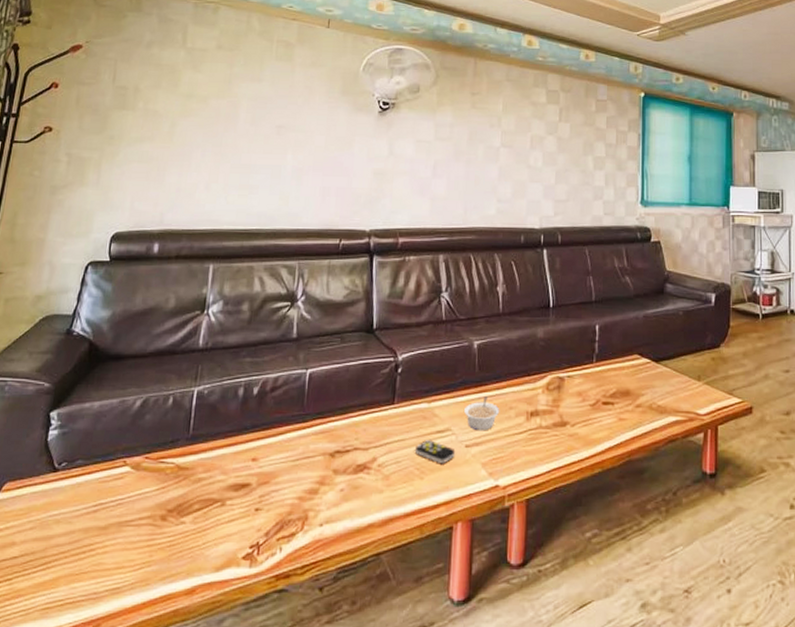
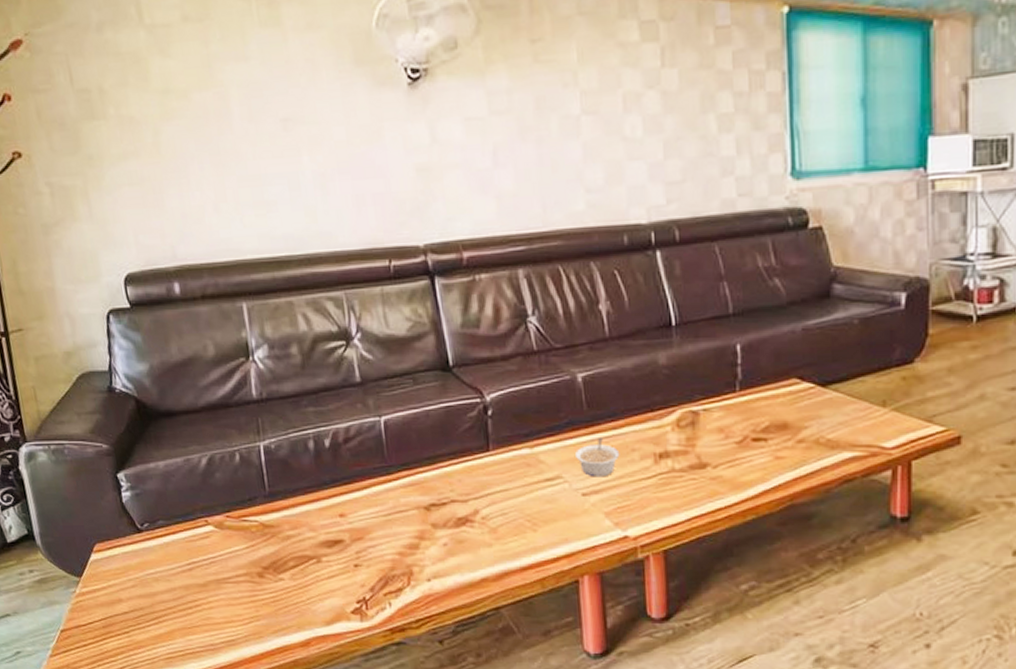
remote control: present [414,440,456,463] -> none [521,489,572,514]

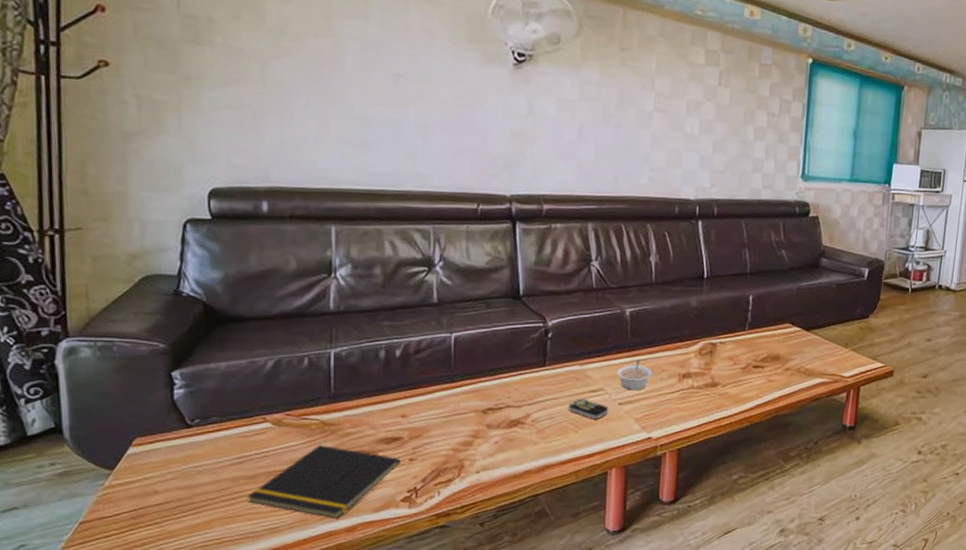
notepad: none [201,550,346,631] -> present [247,445,400,518]
remote control: none [521,489,572,514] -> present [568,398,609,418]

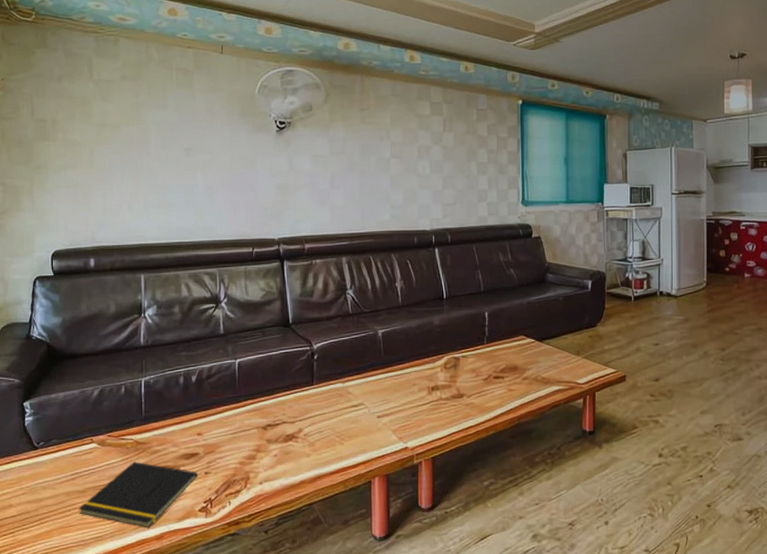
remote control: present [568,398,609,418] -> none [334,413,369,431]
legume: present [617,360,653,391] -> none [374,376,405,404]

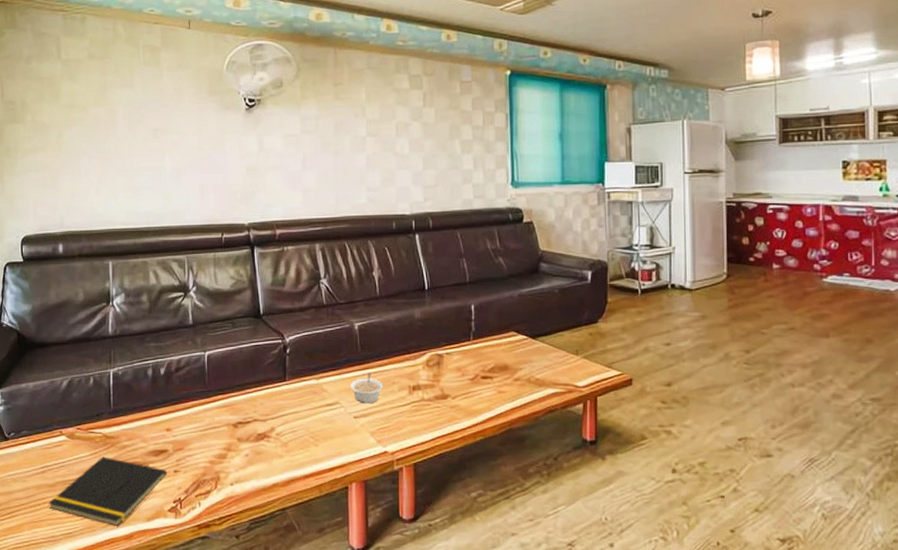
legume: none [374,376,405,404] -> present [350,373,384,404]

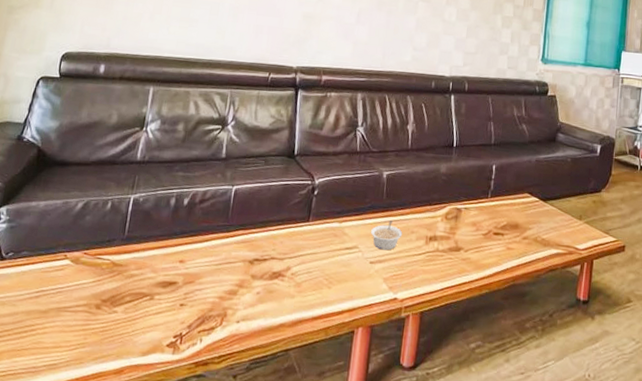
notepad: present [48,457,167,526] -> none [36,284,173,359]

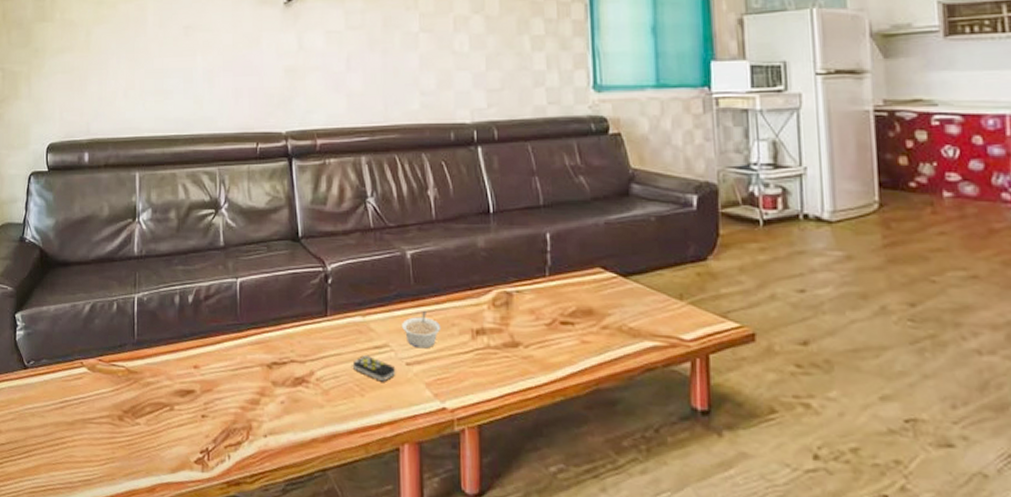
remote control: none [324,255,361,276] -> present [352,355,396,381]

